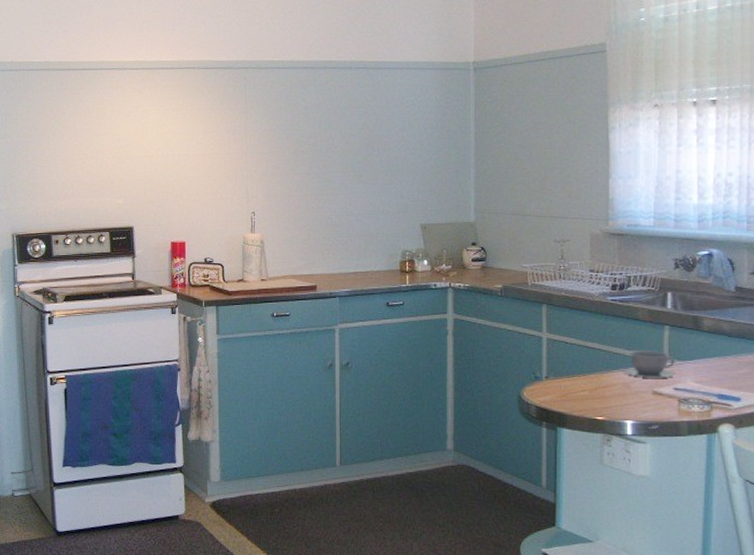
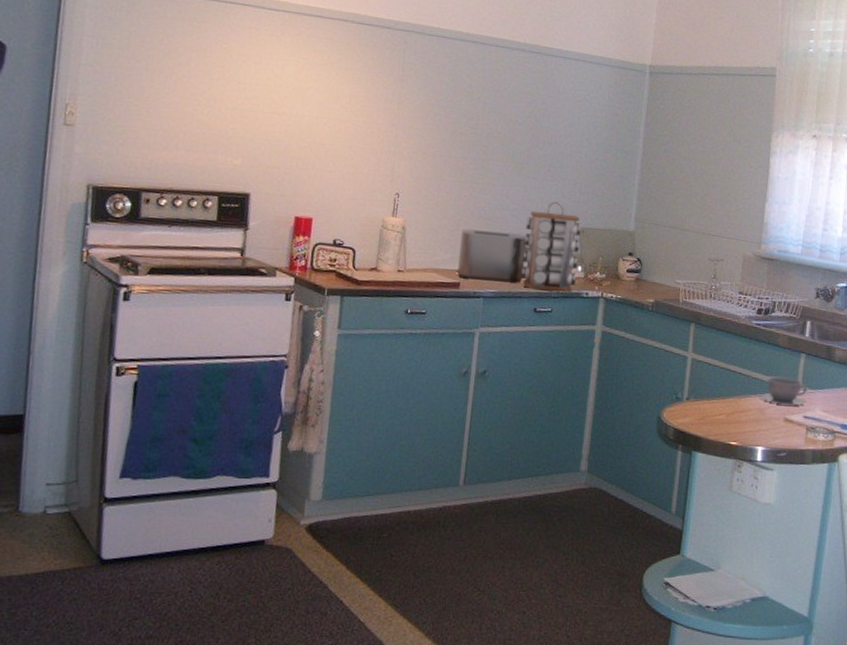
toaster: none [312,236,377,281] -> present [456,228,530,283]
spice rack: none [371,202,424,286] -> present [521,201,582,293]

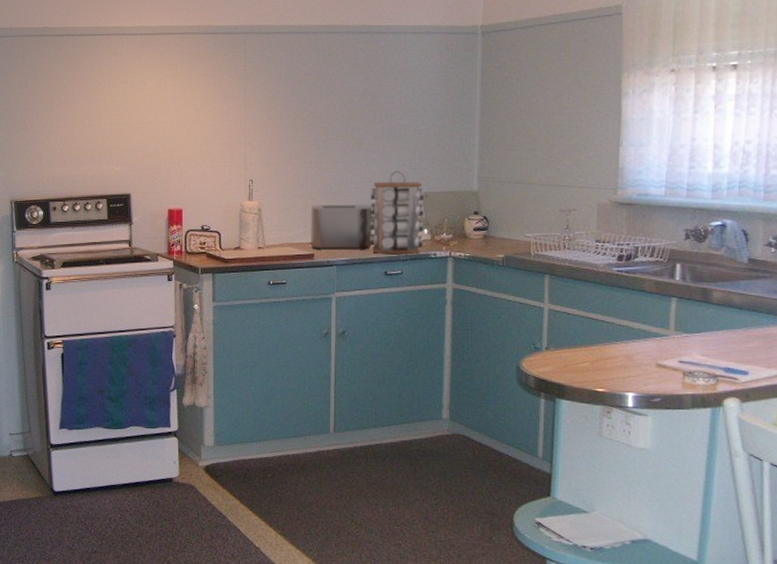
teacup: present [760,376,807,406] -> none [627,322,680,351]

